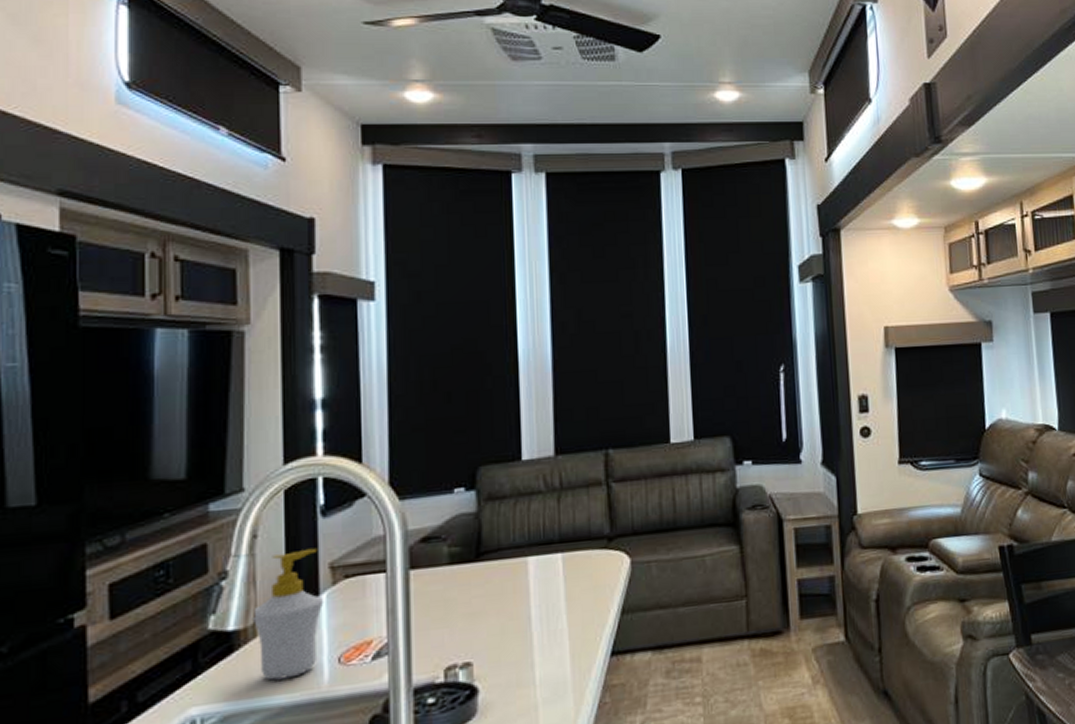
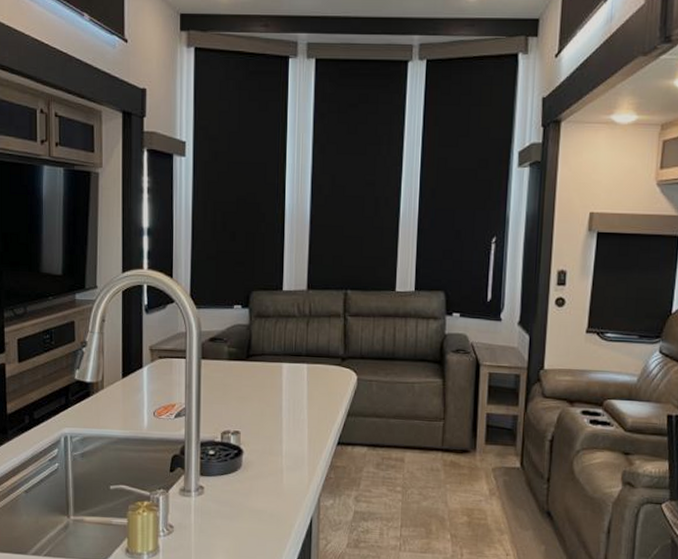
soap bottle: present [251,548,325,681] -> none [101,334,146,420]

